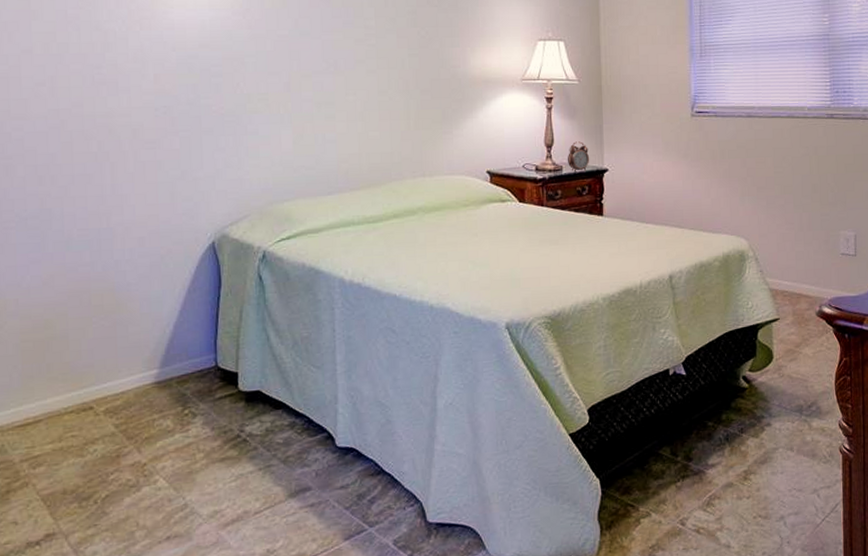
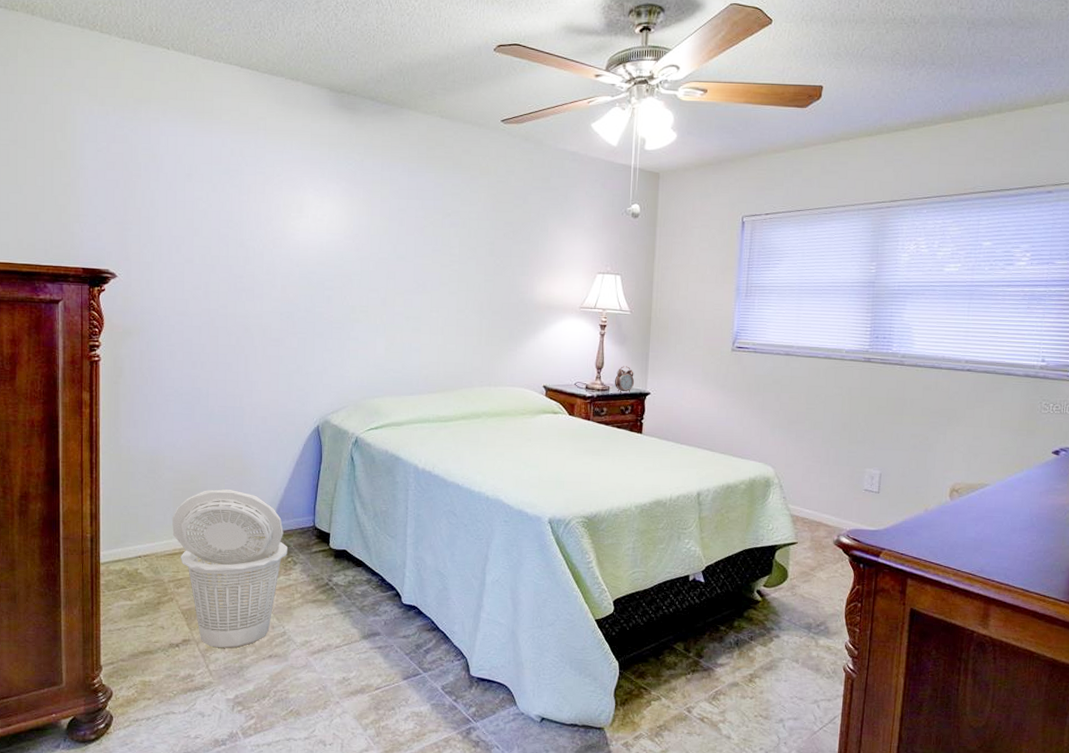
laundry basket: none [22,332,183,539] -> present [172,489,287,649]

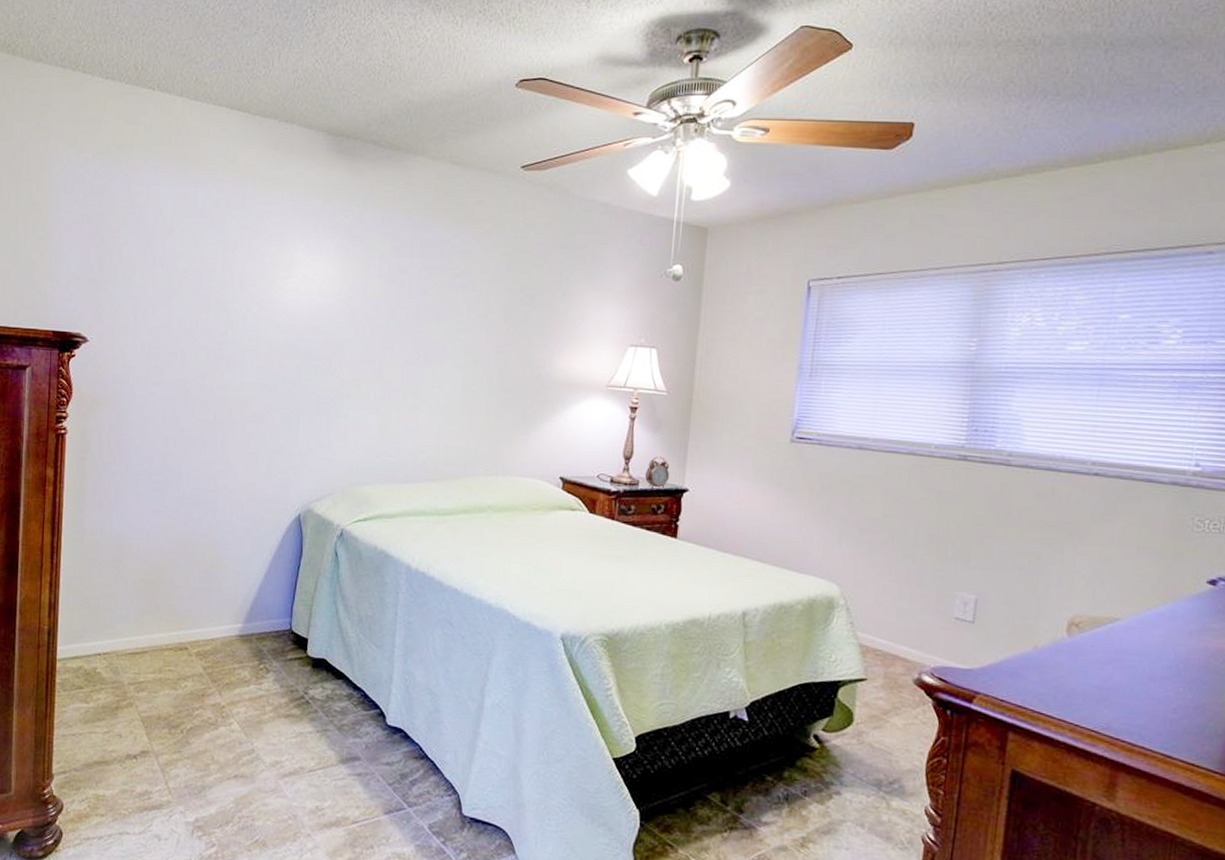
laundry basket: present [172,489,287,649] -> none [135,582,260,765]

